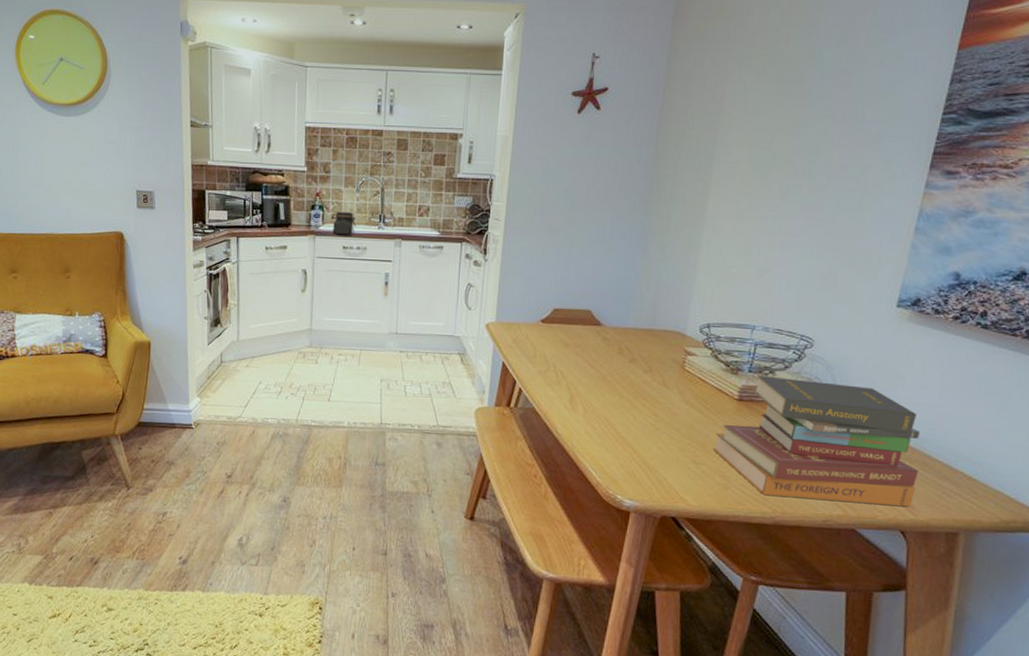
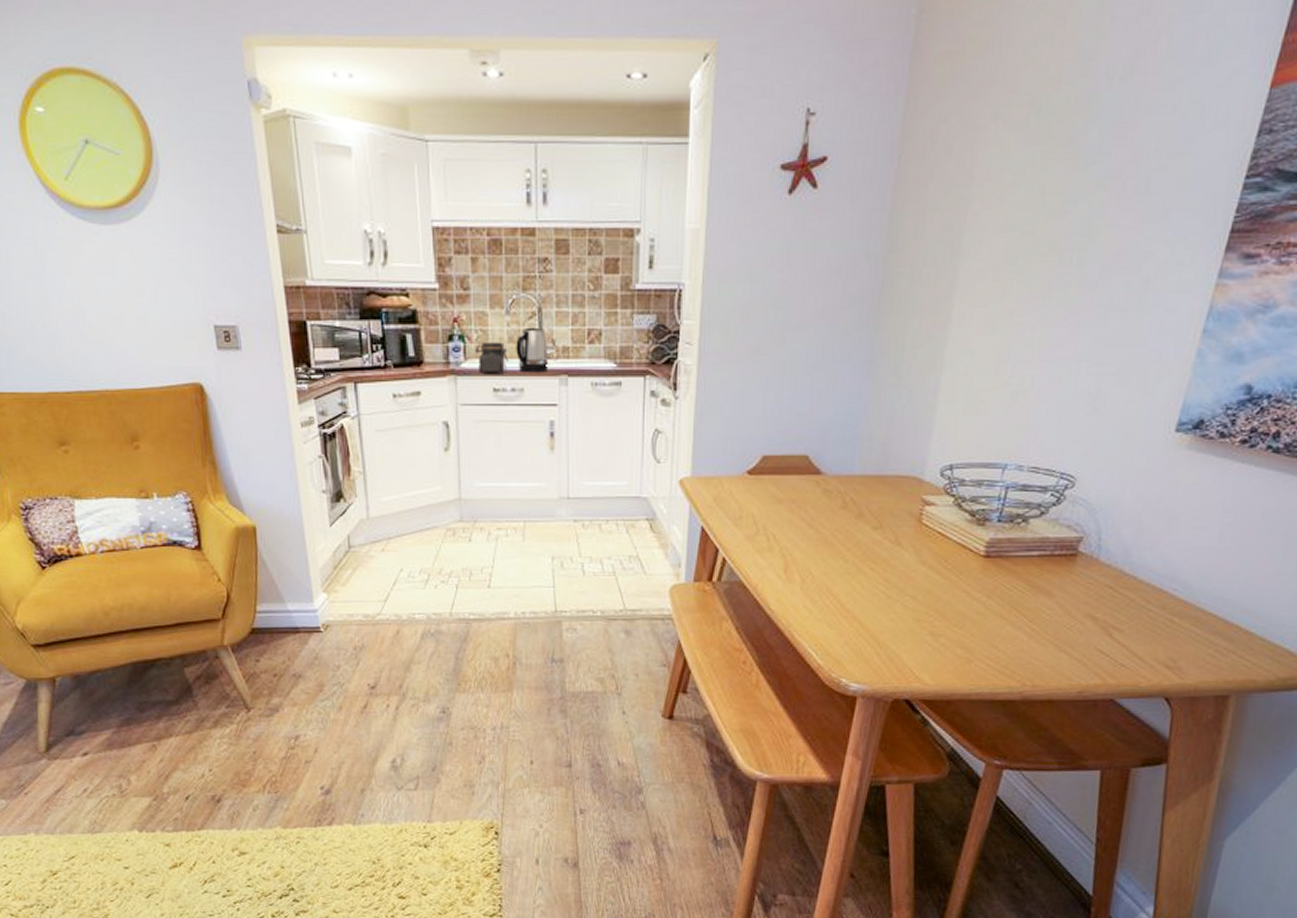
kettle: none [362,202,387,237] -> present [516,327,549,373]
books: present [713,375,921,507] -> none [954,525,1195,670]

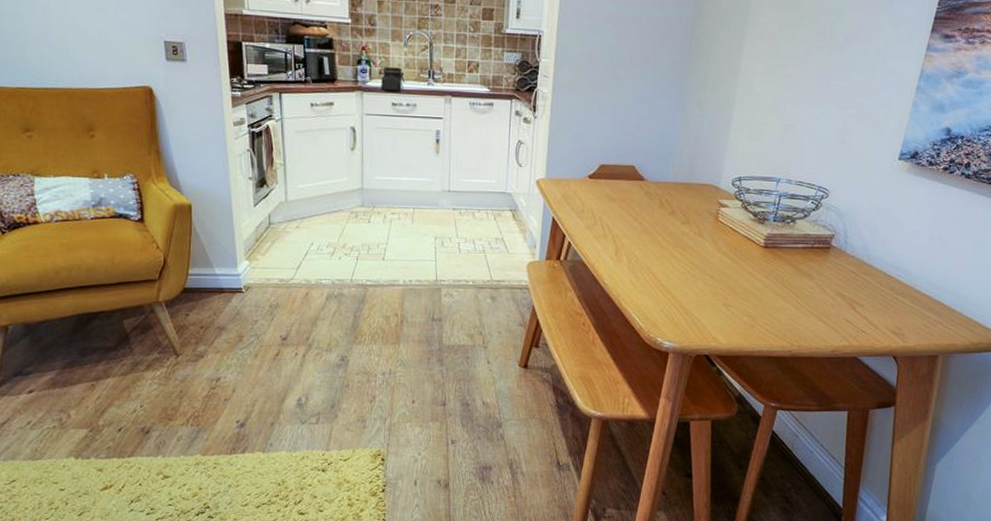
kettle: present [516,327,549,373] -> none [411,57,437,93]

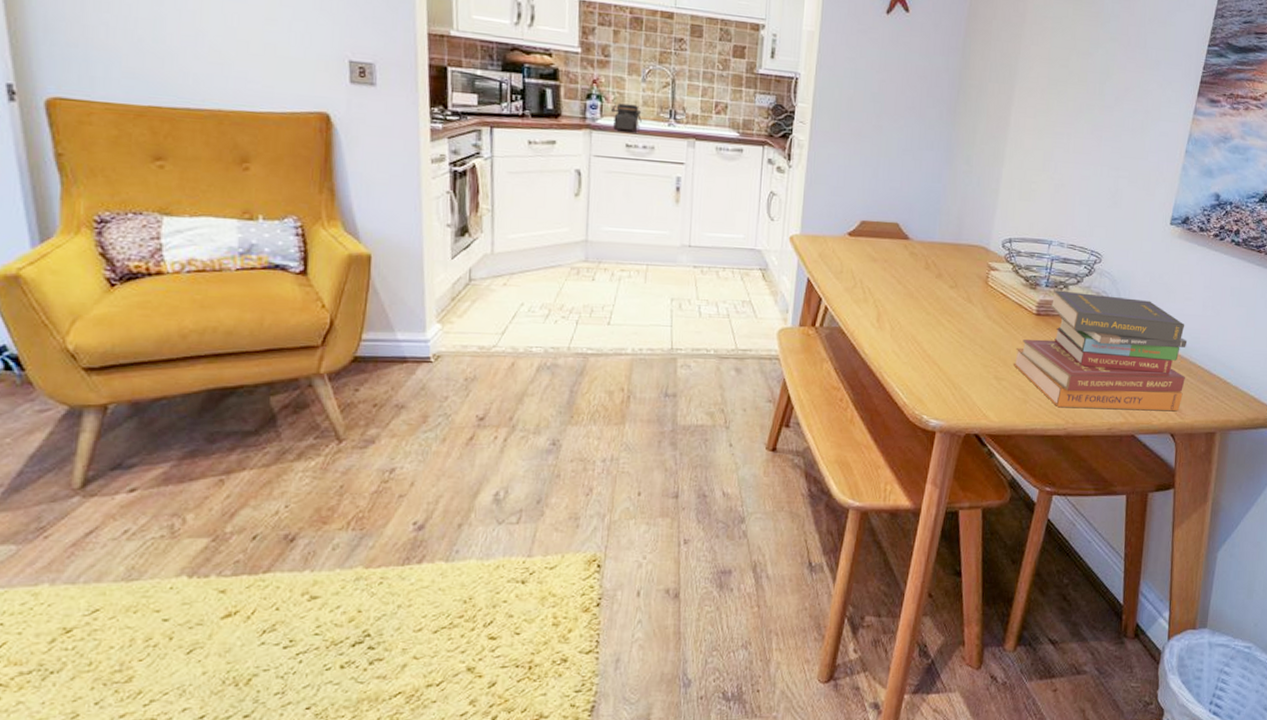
books: none [742,224,913,336] -> present [1014,290,1188,412]

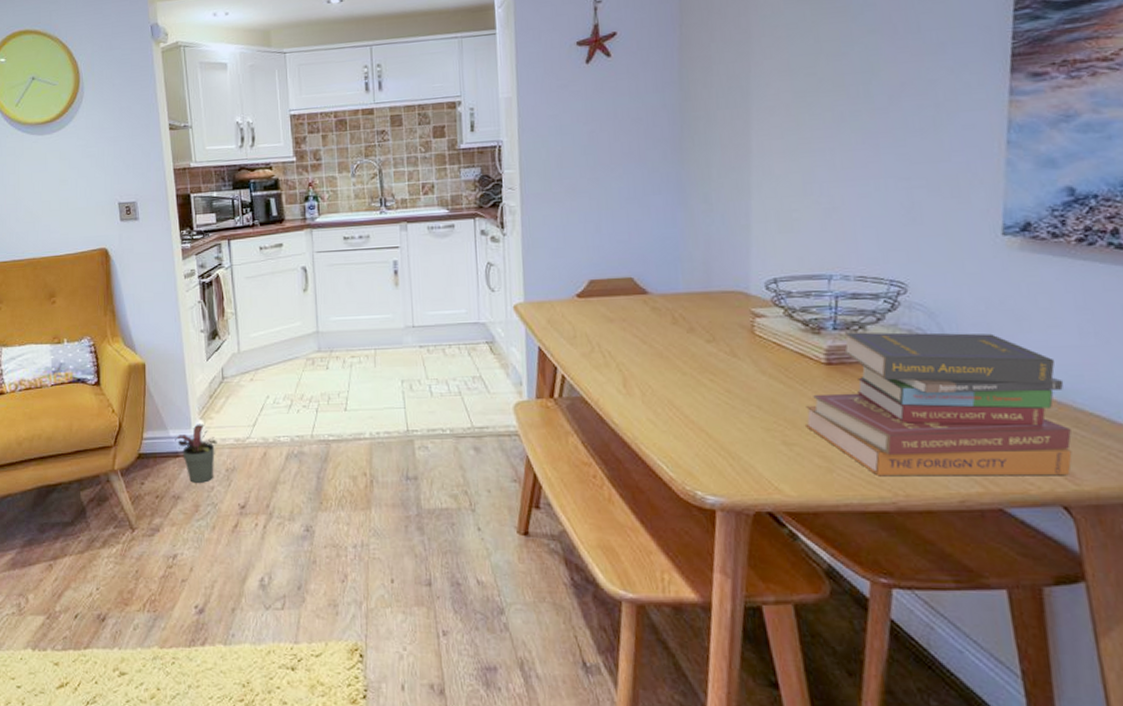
potted plant: none [403,327,457,392] -> present [175,424,217,483]
jar: present [611,103,642,133] -> none [327,199,355,226]

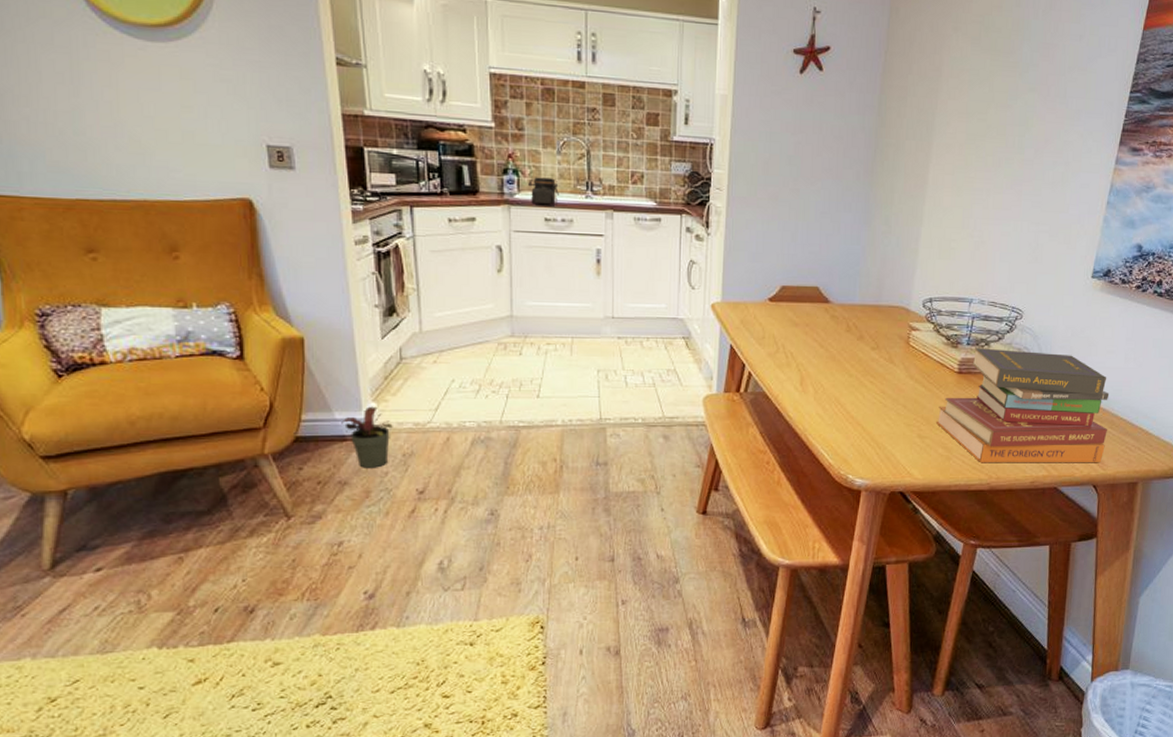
jar: none [327,199,355,226] -> present [528,177,559,207]

